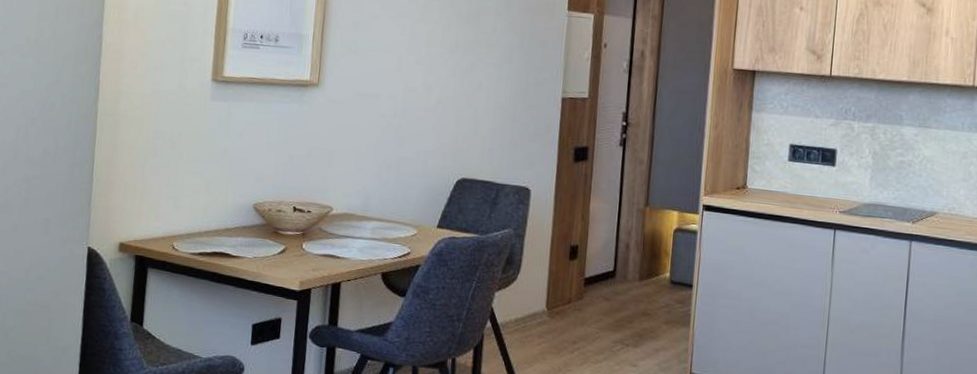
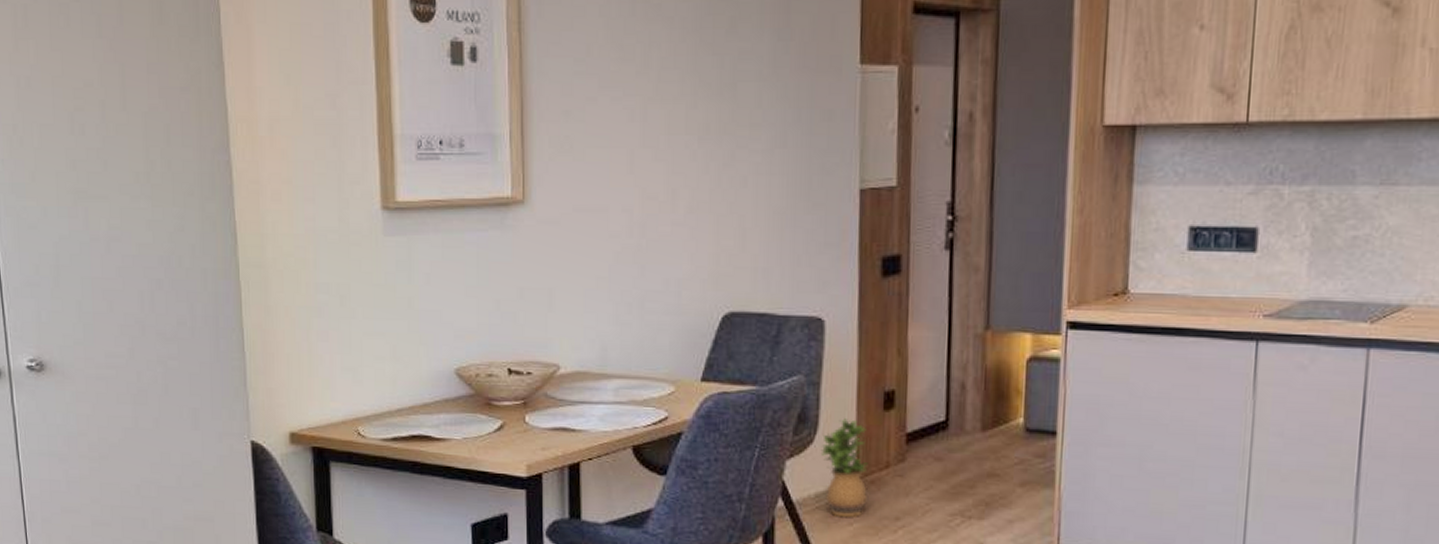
potted plant: none [521,264,556,339] -> present [820,419,868,517]

